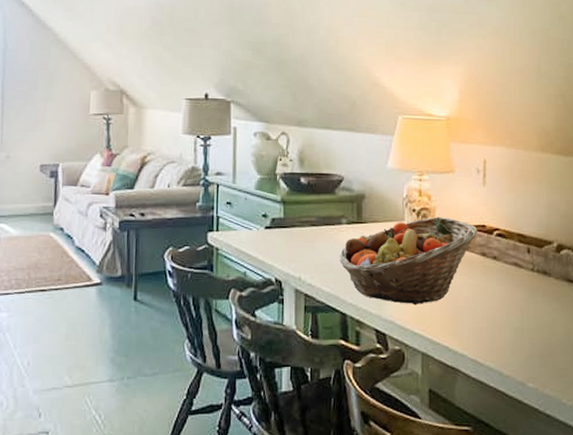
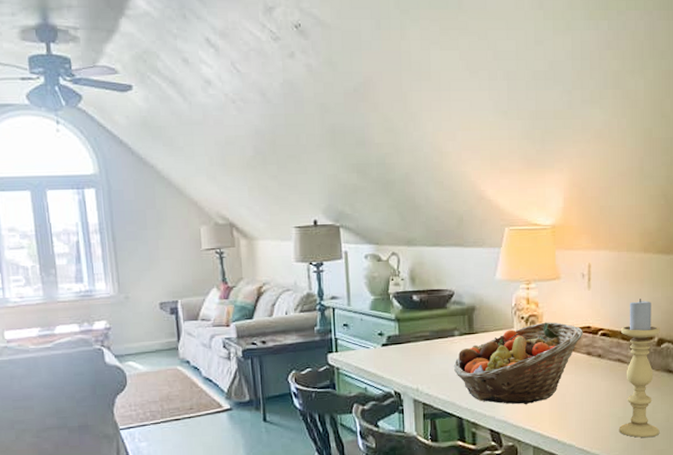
candle holder: none [516,200,560,354] -> present [619,299,660,438]

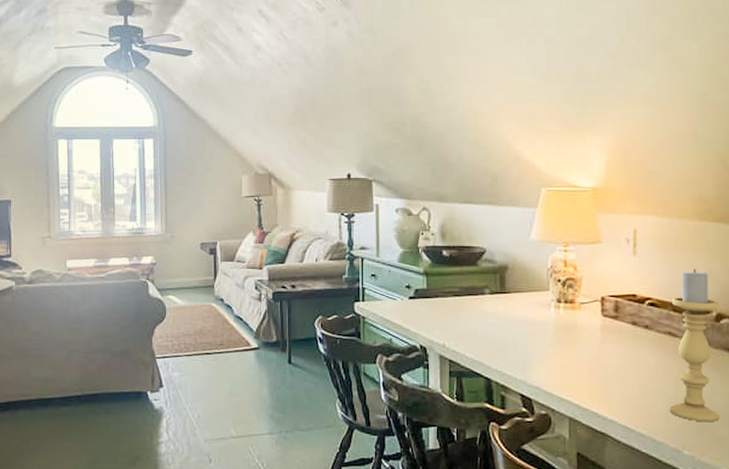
fruit basket: present [453,322,583,405] -> none [483,287,627,372]

